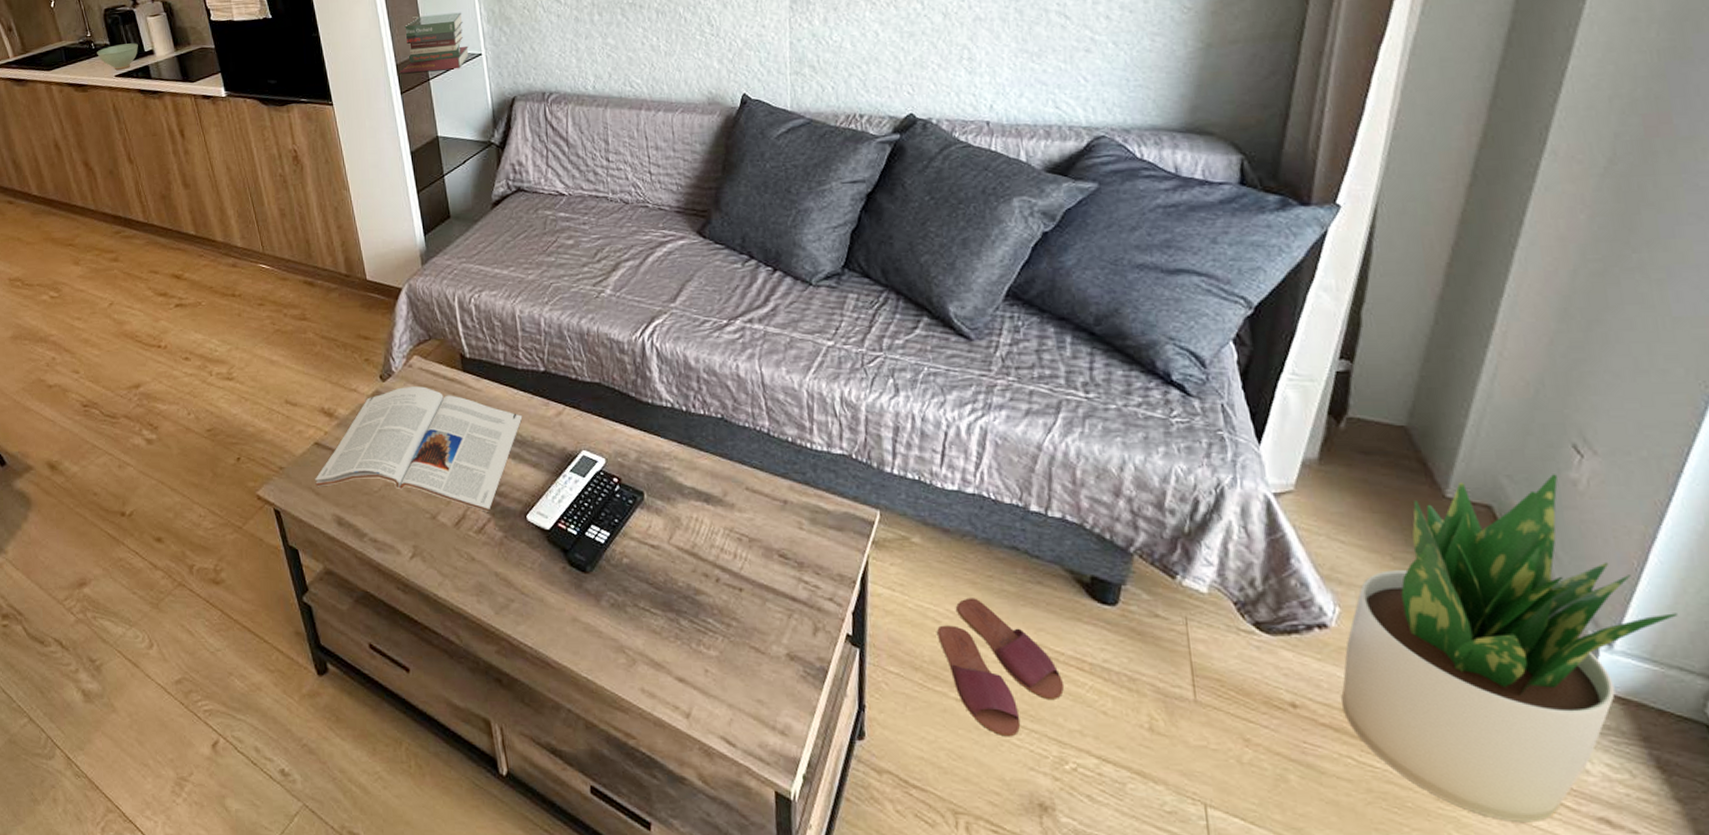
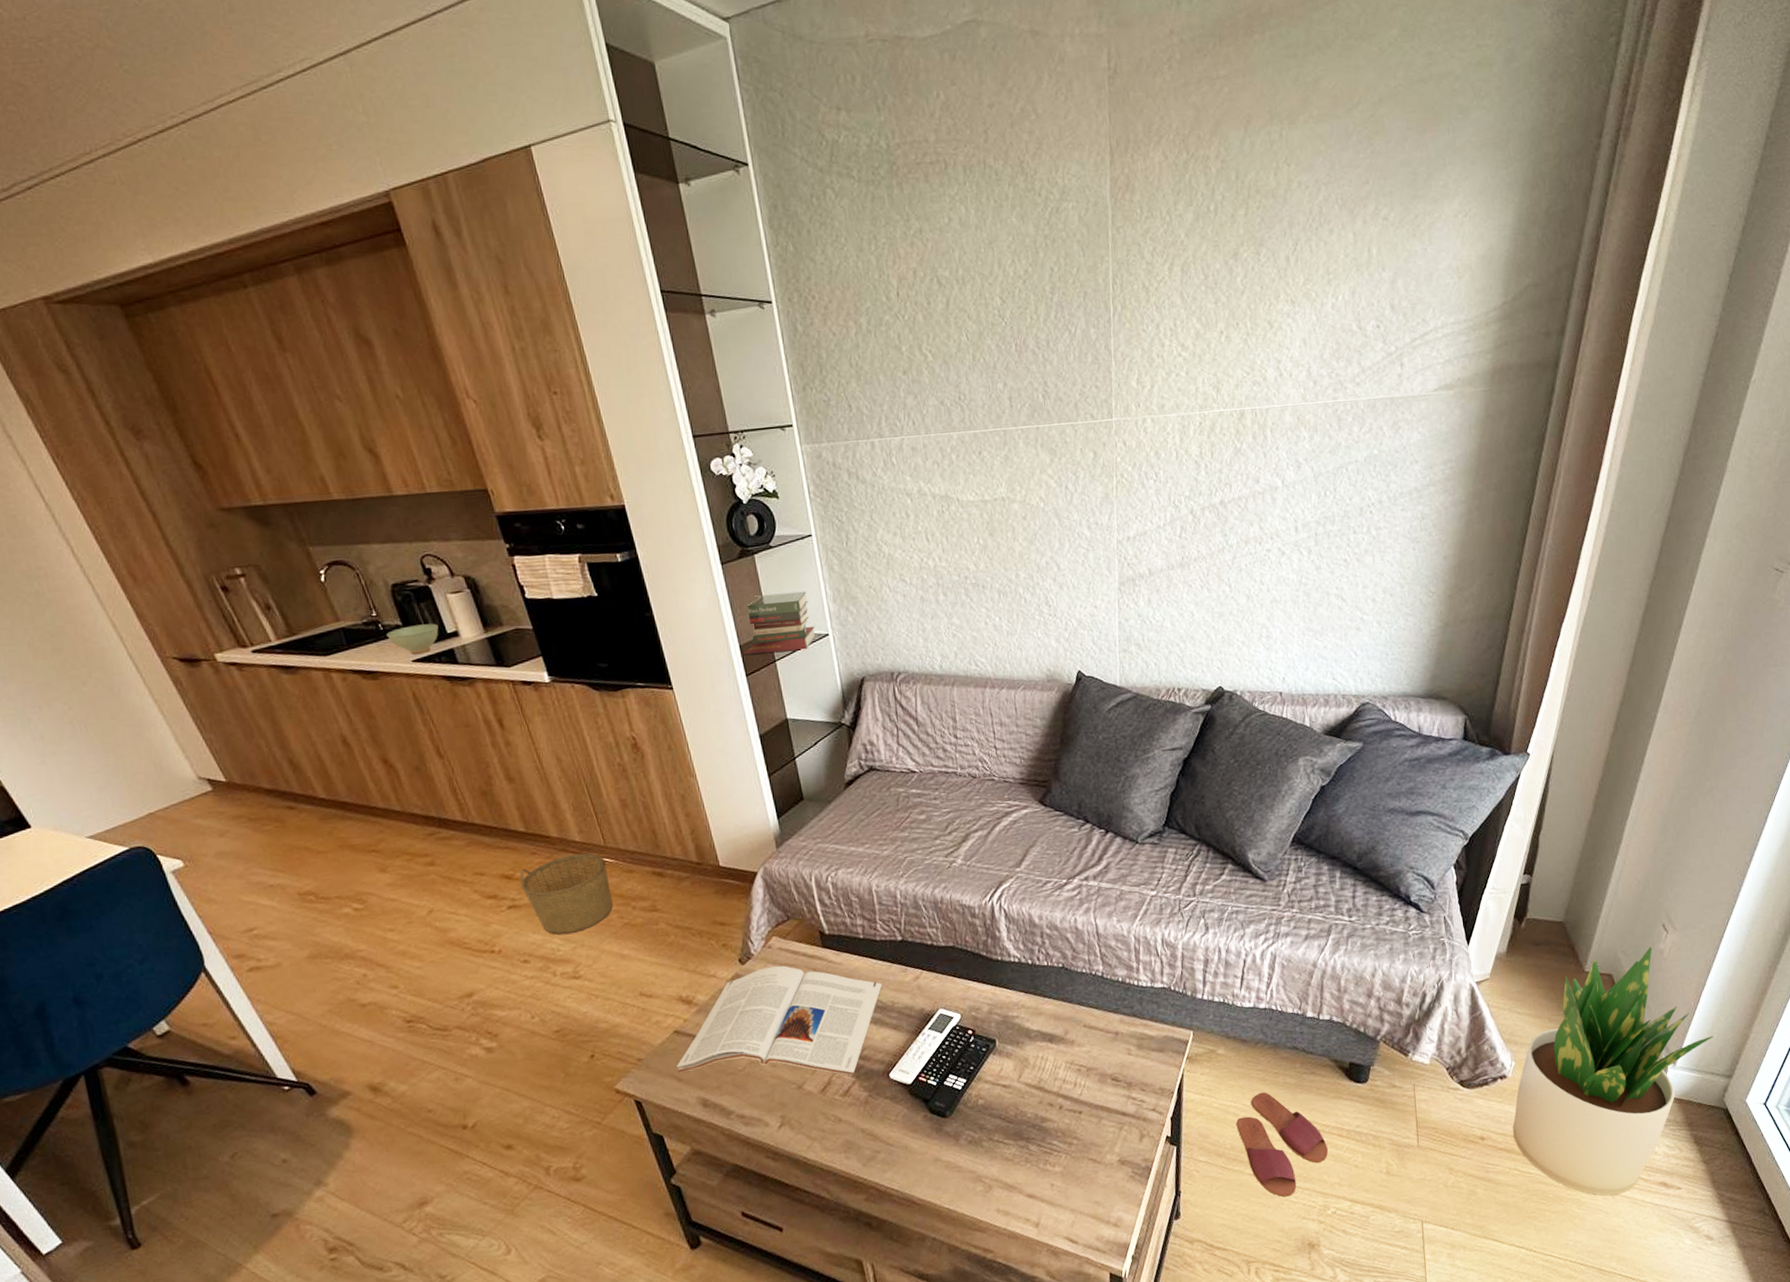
basket: none [187,258,266,336] -> present [519,853,613,935]

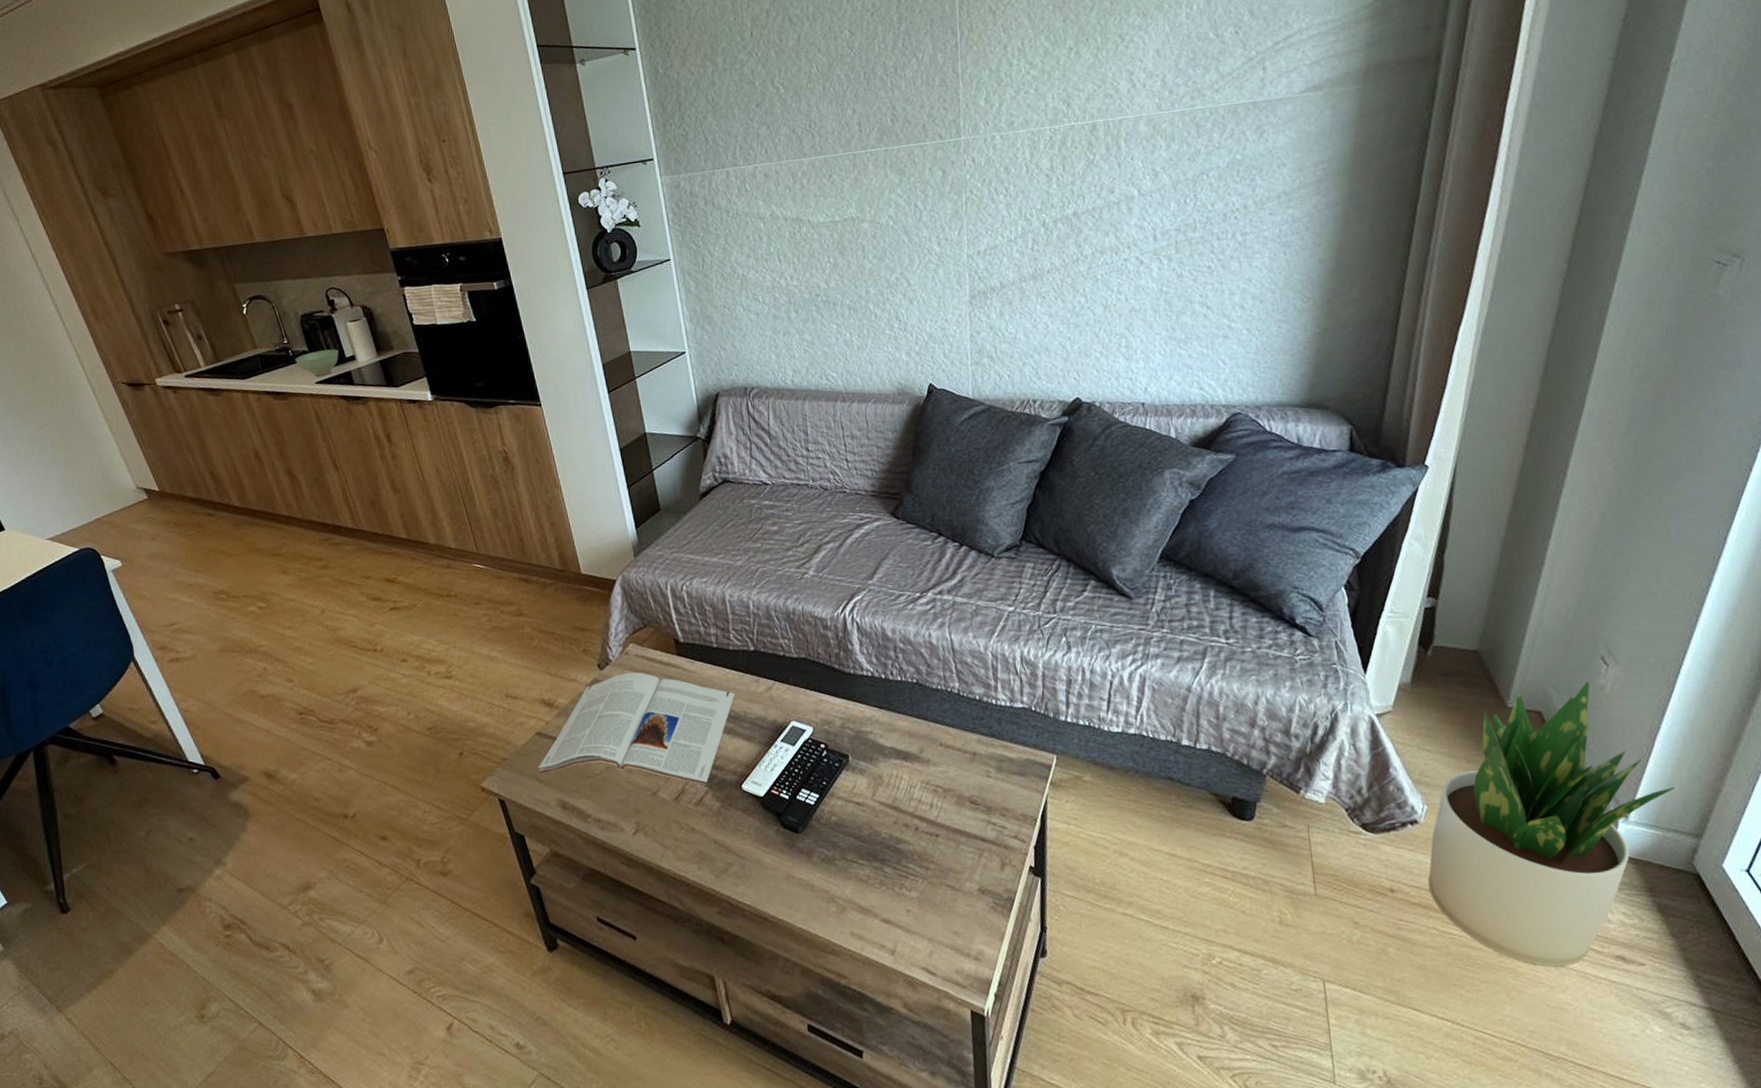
basket: present [519,853,613,935] -> none [401,559,483,636]
books: present [743,591,816,655] -> none [606,312,674,373]
slippers: present [1236,1092,1328,1197] -> none [1106,824,1211,942]

